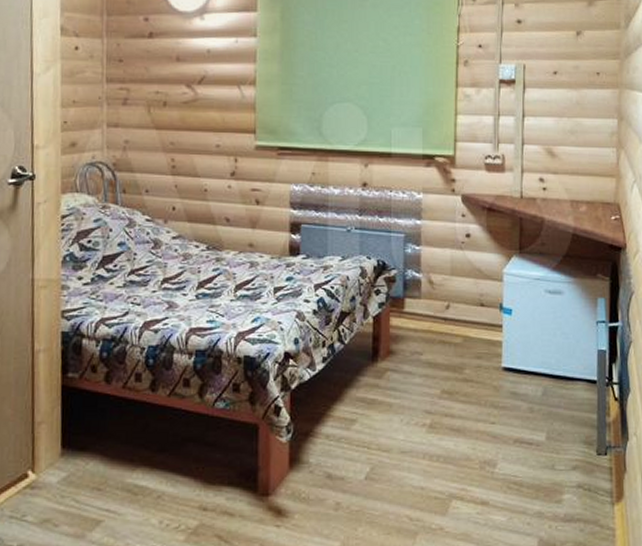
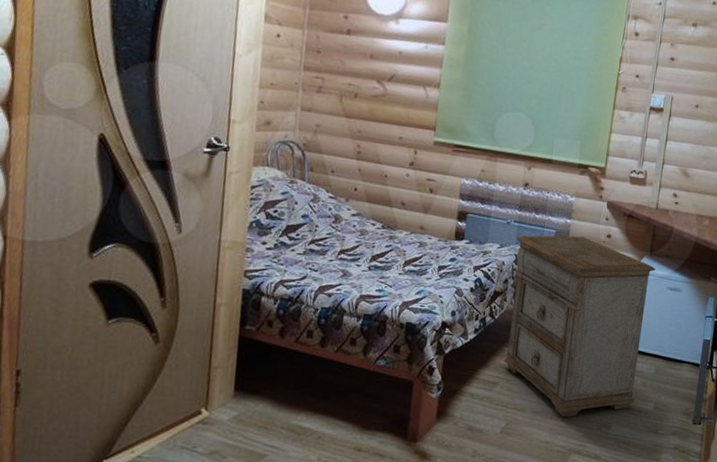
nightstand: none [360,239,529,457] -> present [504,235,656,418]

